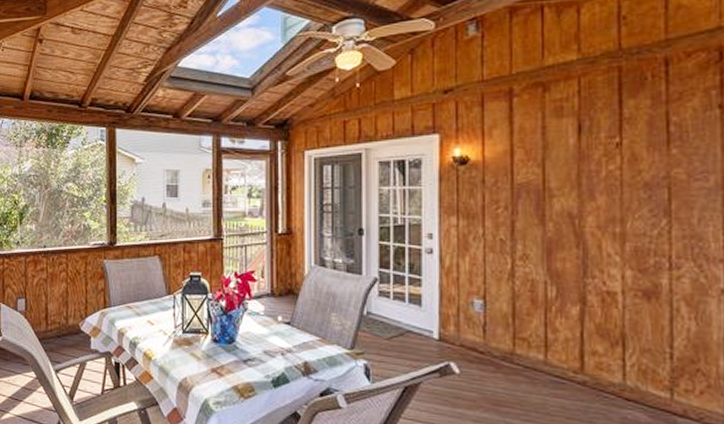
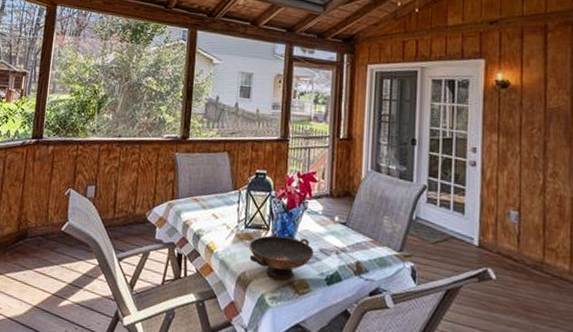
decorative bowl: none [188,339,257,385] -> present [249,235,314,281]

